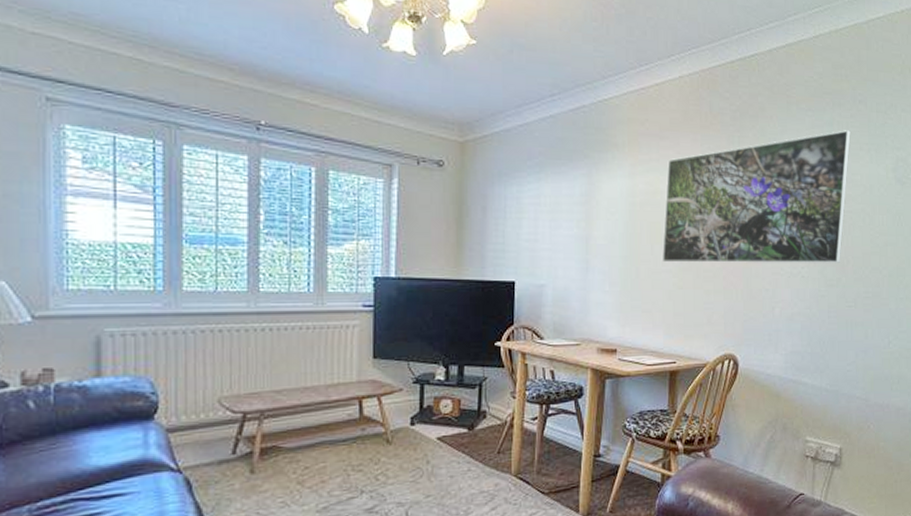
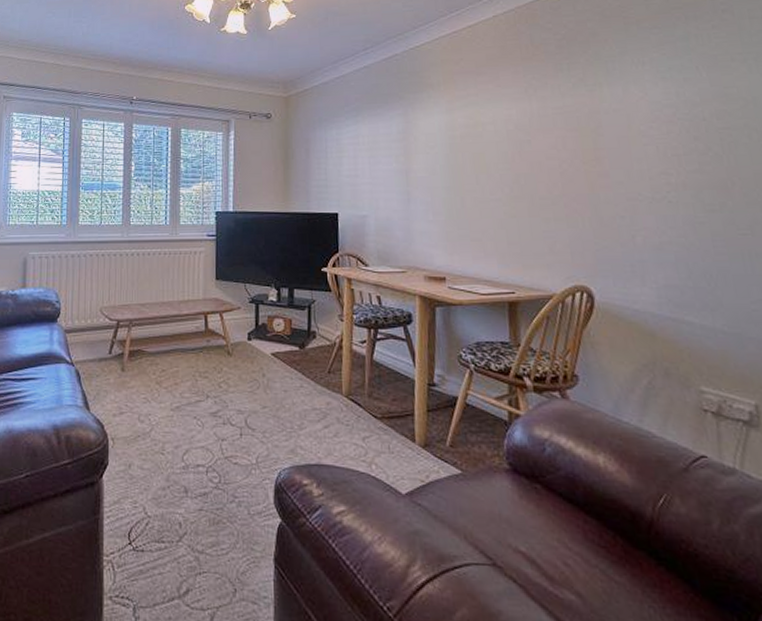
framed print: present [662,130,851,263] -> none [487,42,722,192]

